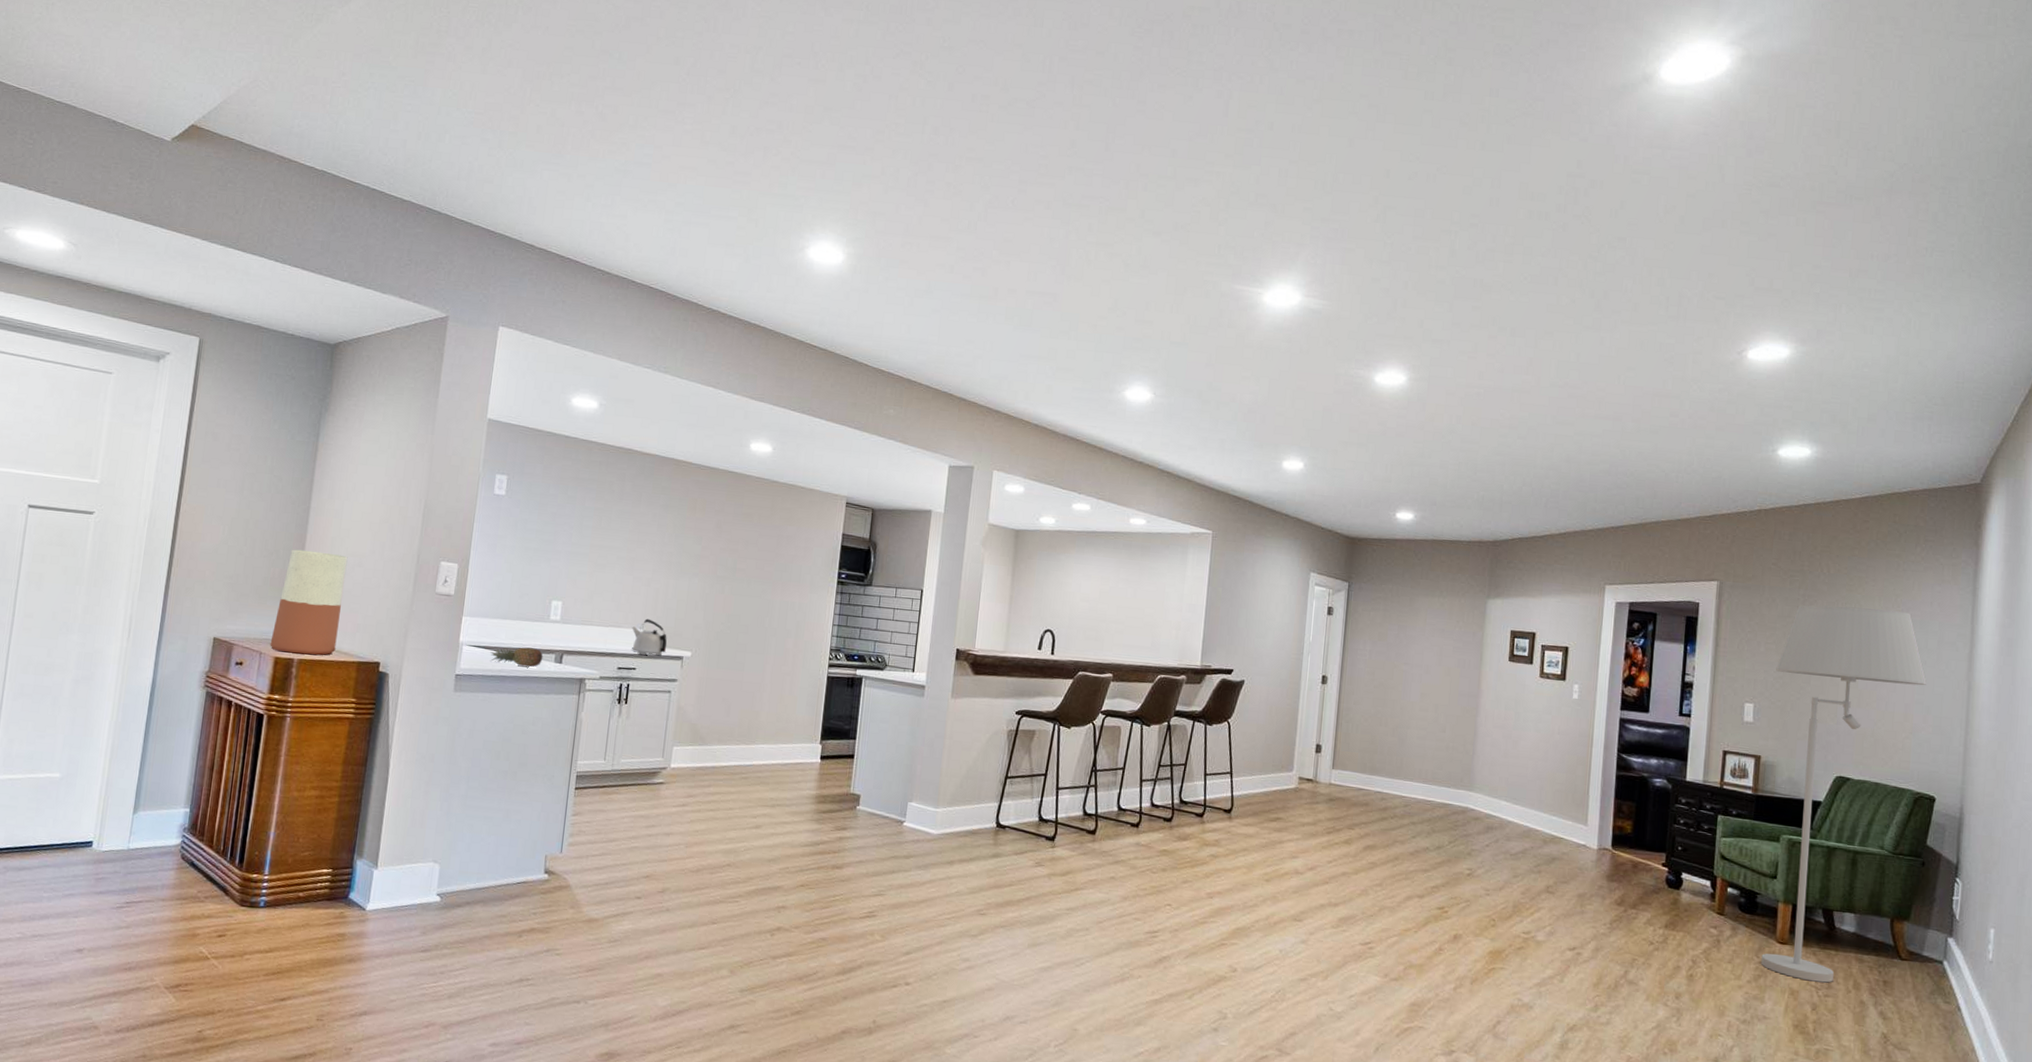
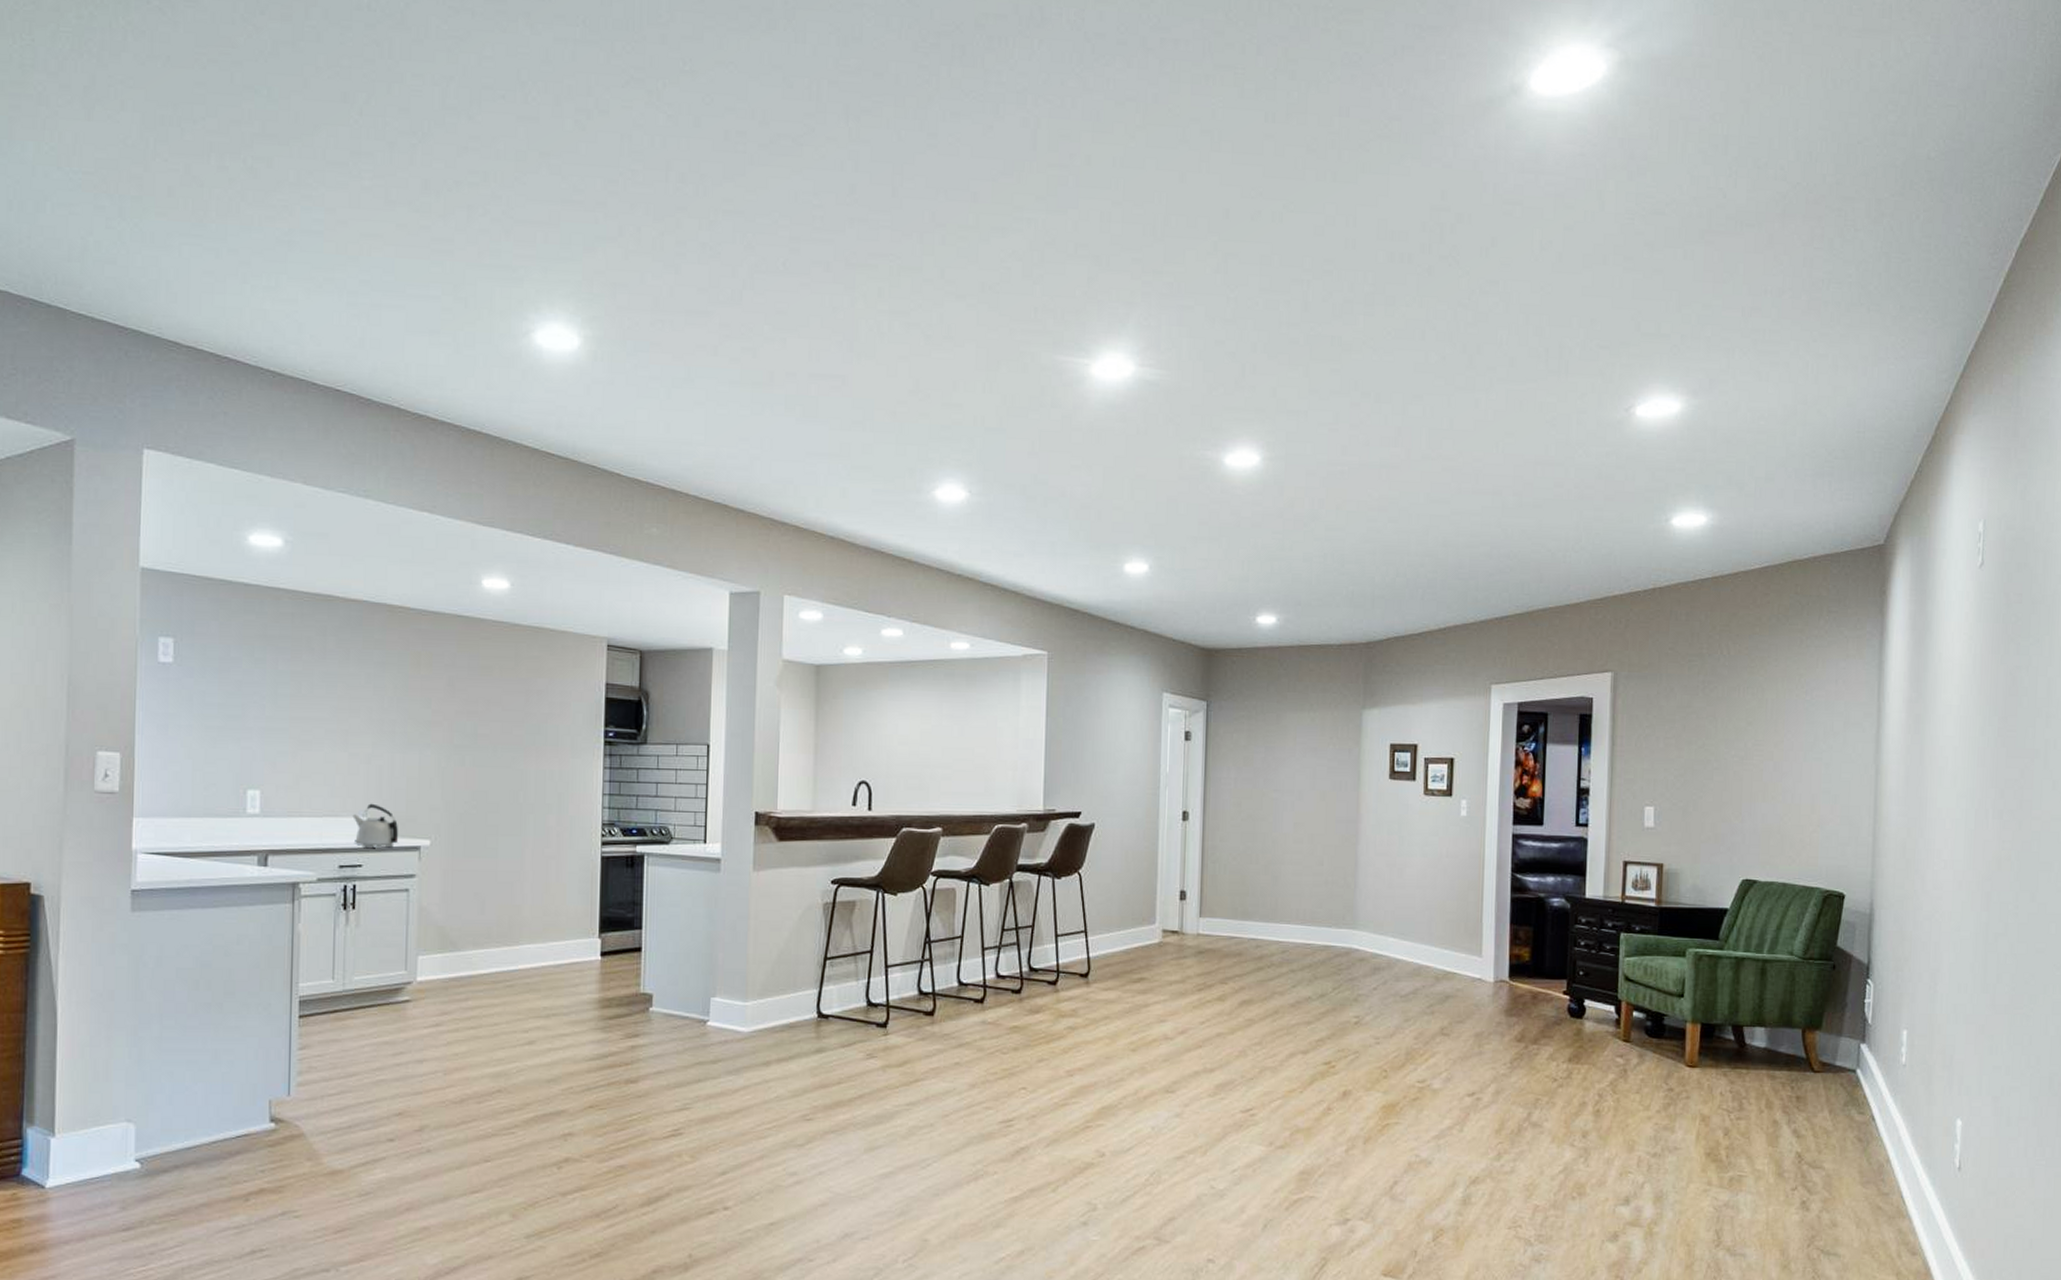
fruit: present [490,647,543,668] -> none [173,850,243,875]
floor lamp: present [1761,605,1927,983] -> none [1670,691,1833,1105]

